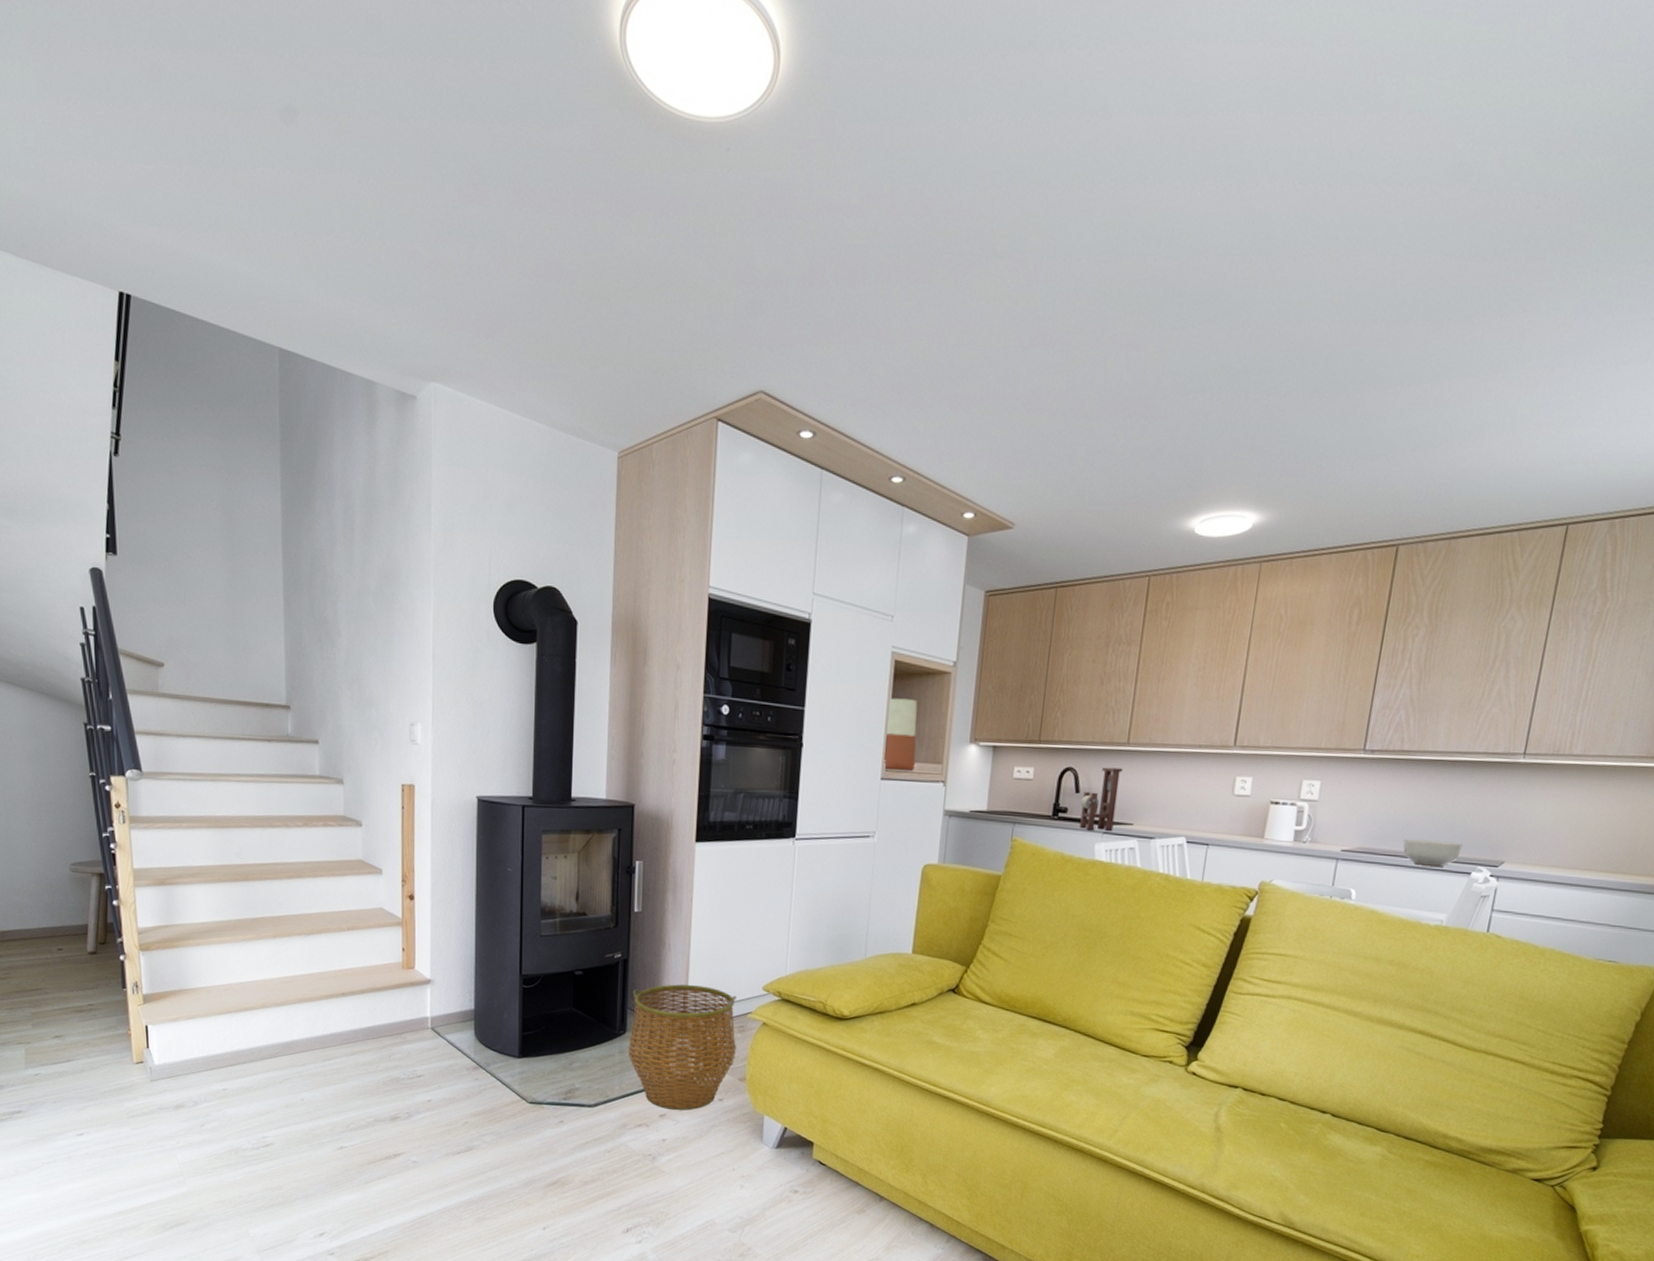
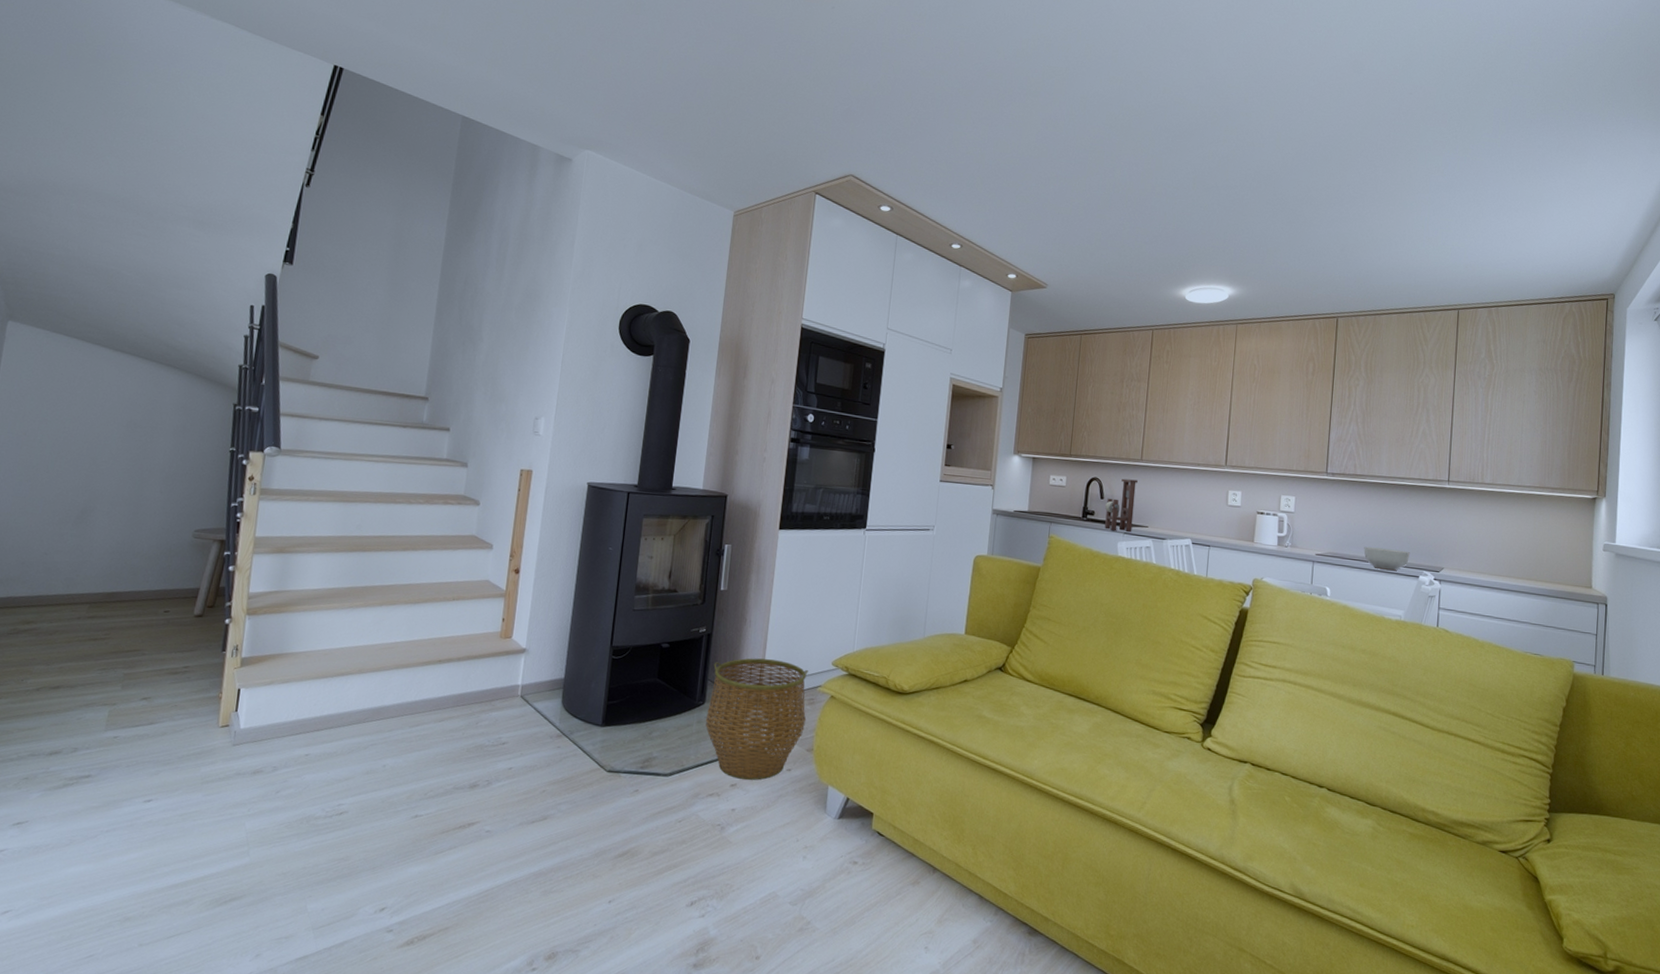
vase: present [884,698,918,772] -> none [943,414,971,476]

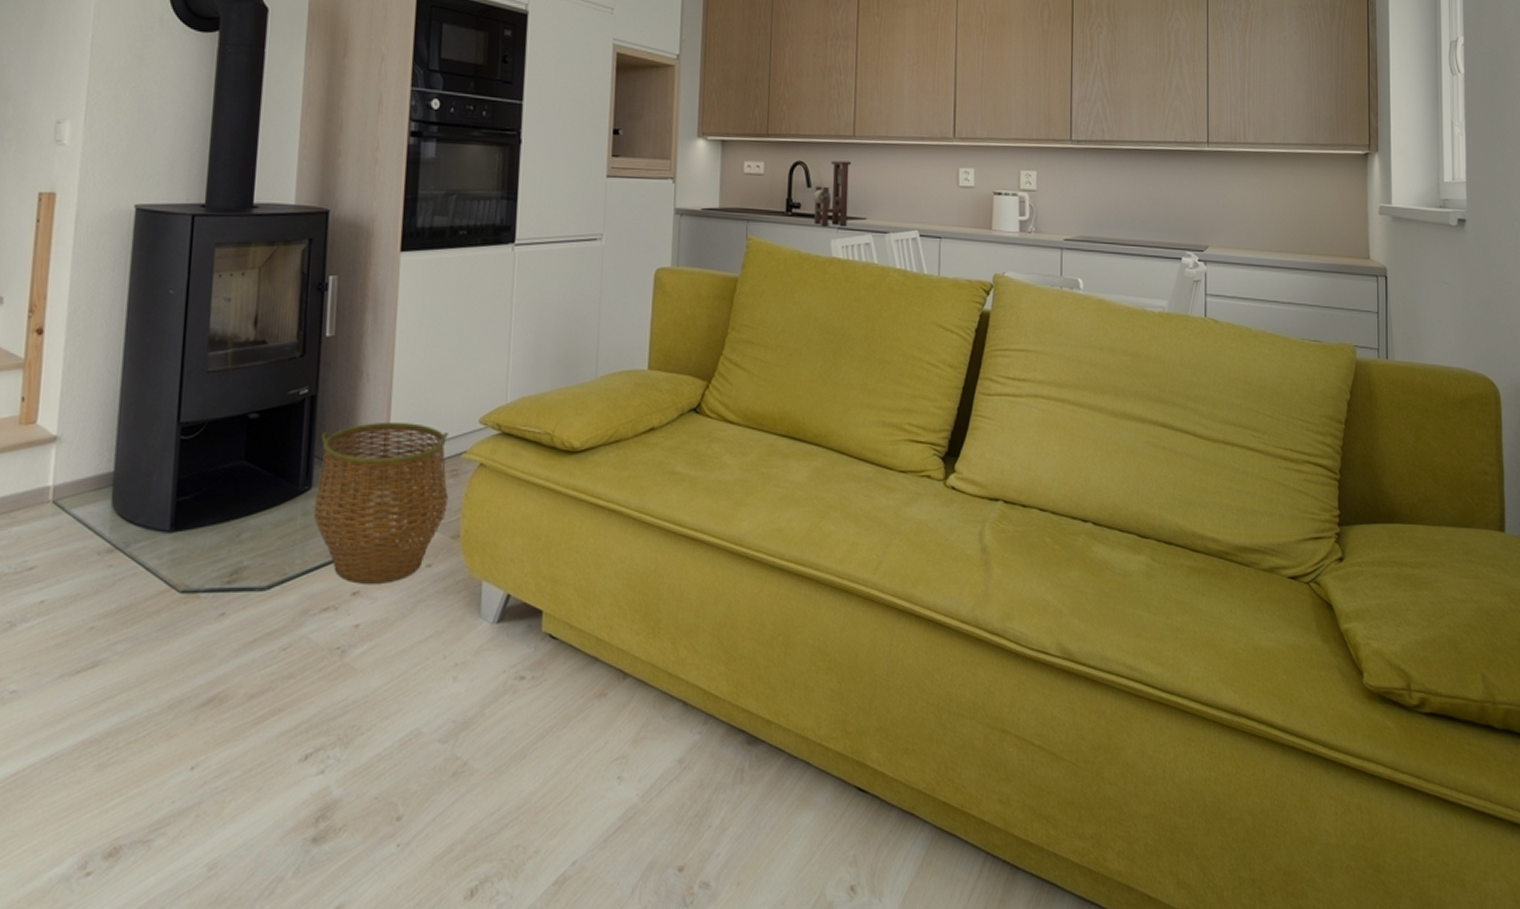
bowl: present [1364,546,1411,570] -> none [1118,226,1171,253]

